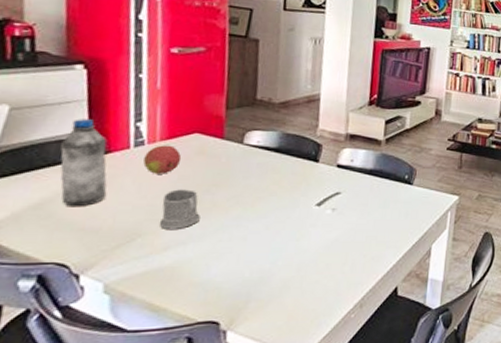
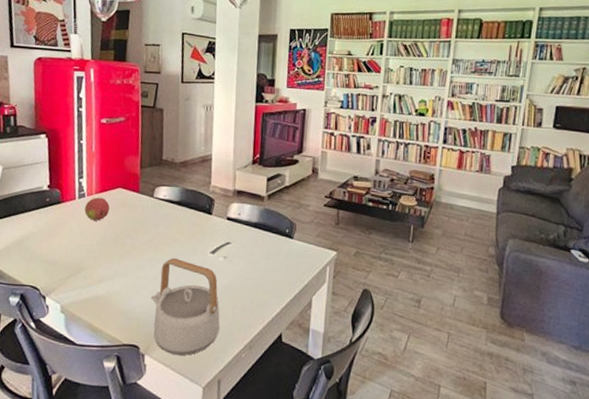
water bottle: present [60,119,107,207] -> none [32,176,62,244]
mug: present [159,189,200,231] -> none [96,233,124,267]
teapot: none [236,213,326,327] -> present [150,257,220,356]

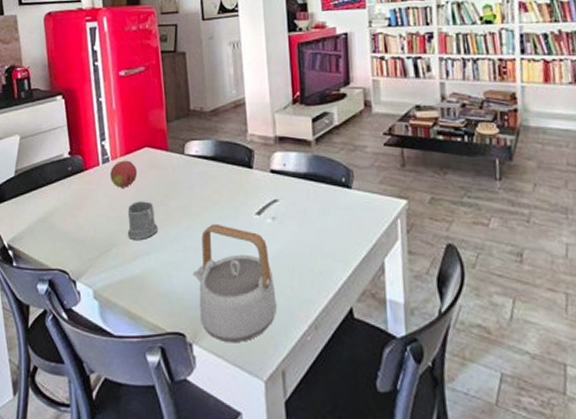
mug: none [96,233,124,267] -> present [127,201,158,241]

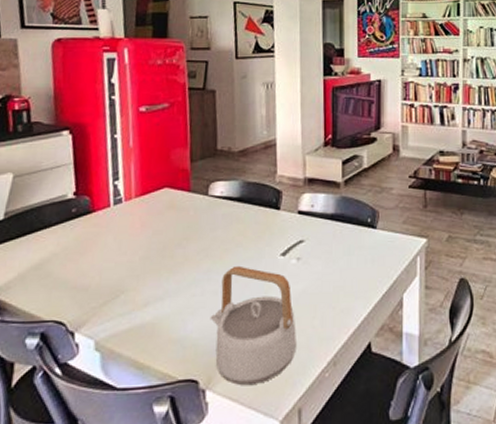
fruit: present [110,160,138,188] -> none [122,201,155,230]
mug: present [127,201,158,241] -> none [138,244,174,286]

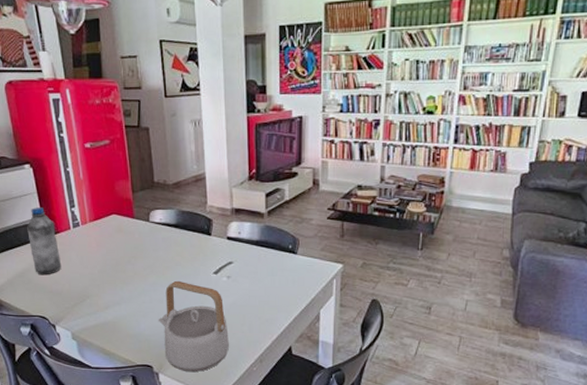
water bottle: none [54,181,93,266] -> present [27,207,62,275]

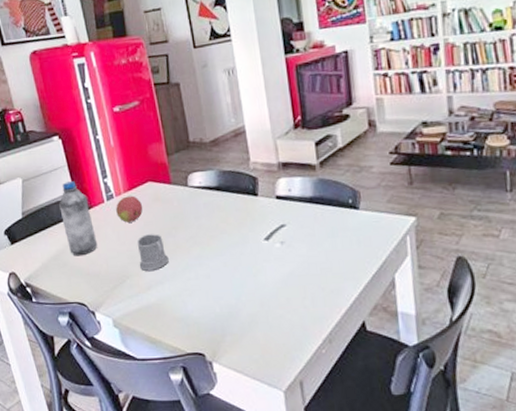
fruit: none [81,225,107,249] -> present [116,195,143,223]
mug: none [98,261,127,294] -> present [137,234,169,272]
teapot: present [158,280,229,373] -> none [206,251,291,360]

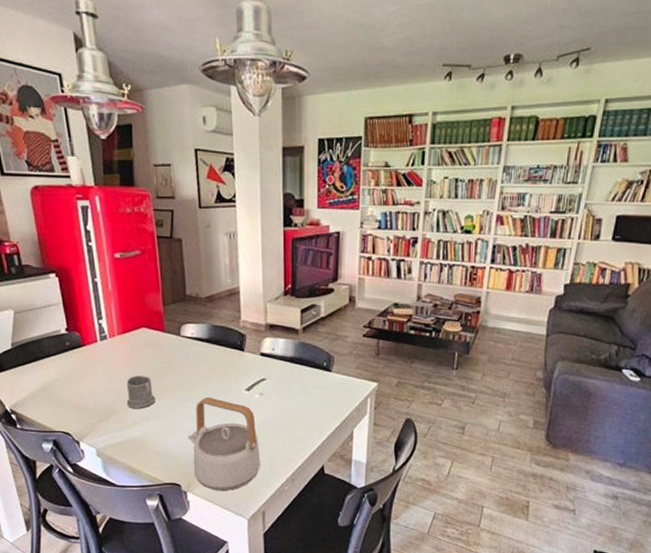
water bottle: present [59,181,98,256] -> none [51,319,87,390]
fruit: present [116,195,143,223] -> none [108,338,135,363]
teapot: none [206,251,291,360] -> present [187,397,260,492]

